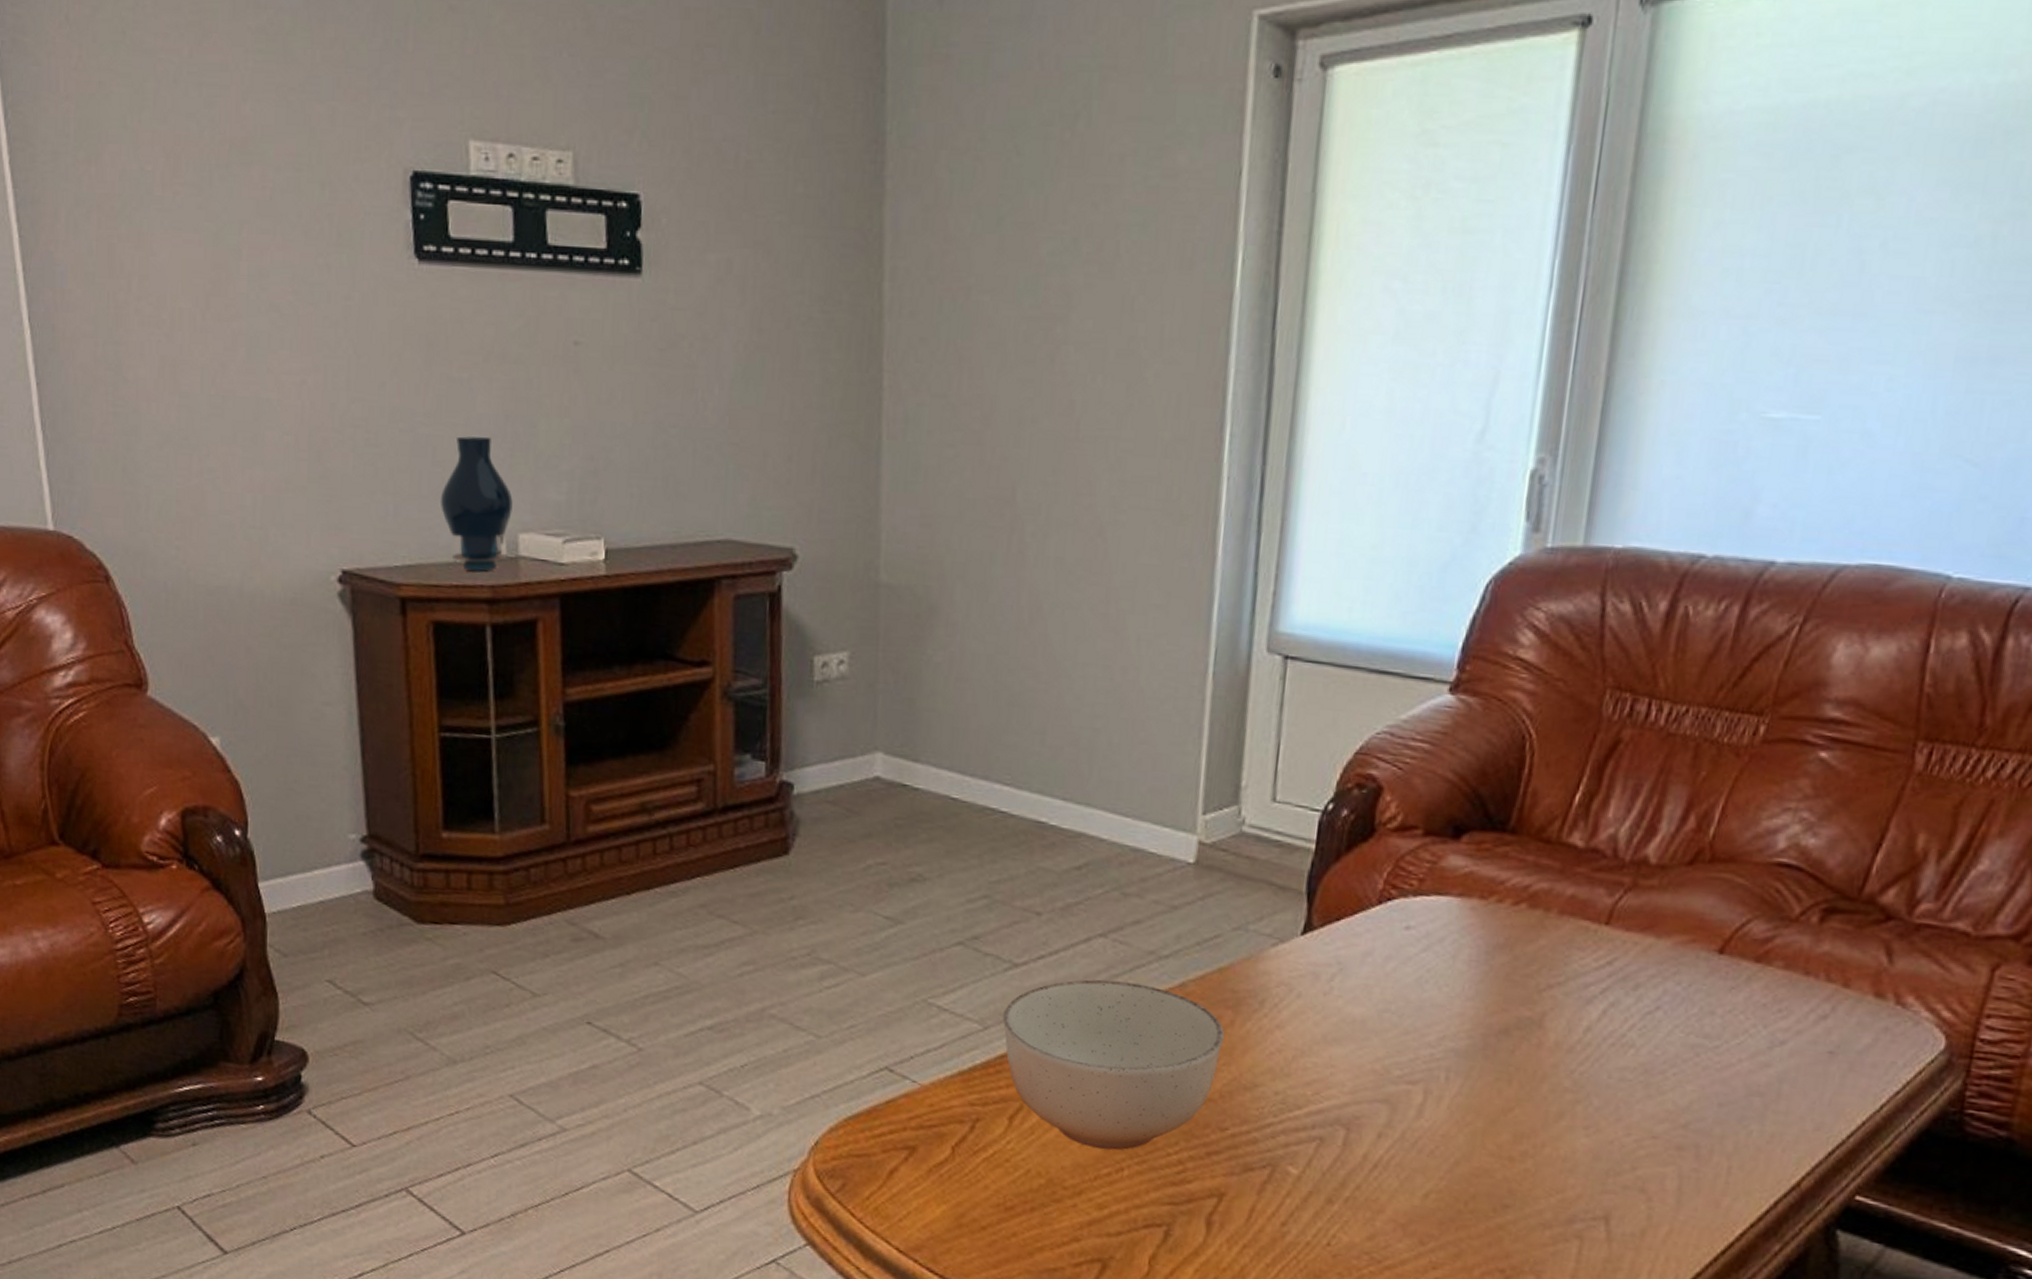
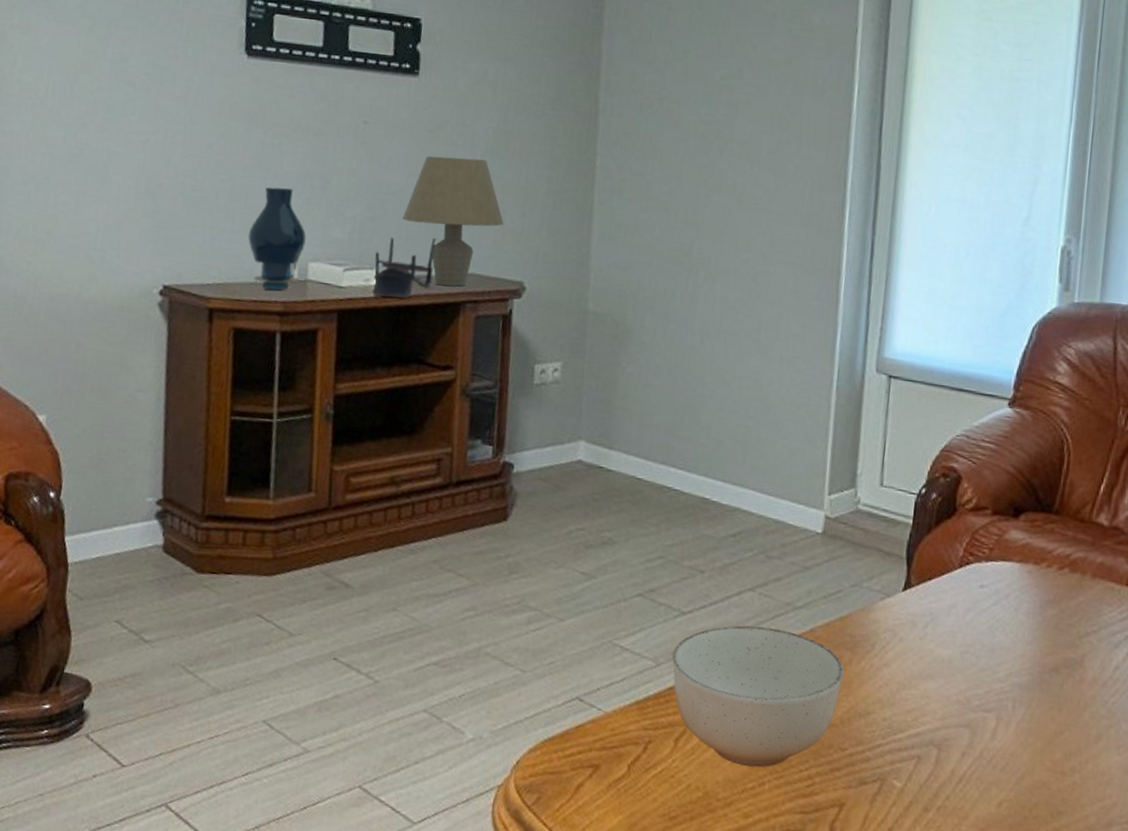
wifi router: none [601,494,678,576] -> present [372,237,436,299]
table lamp: none [633,384,765,558] -> present [402,156,504,287]

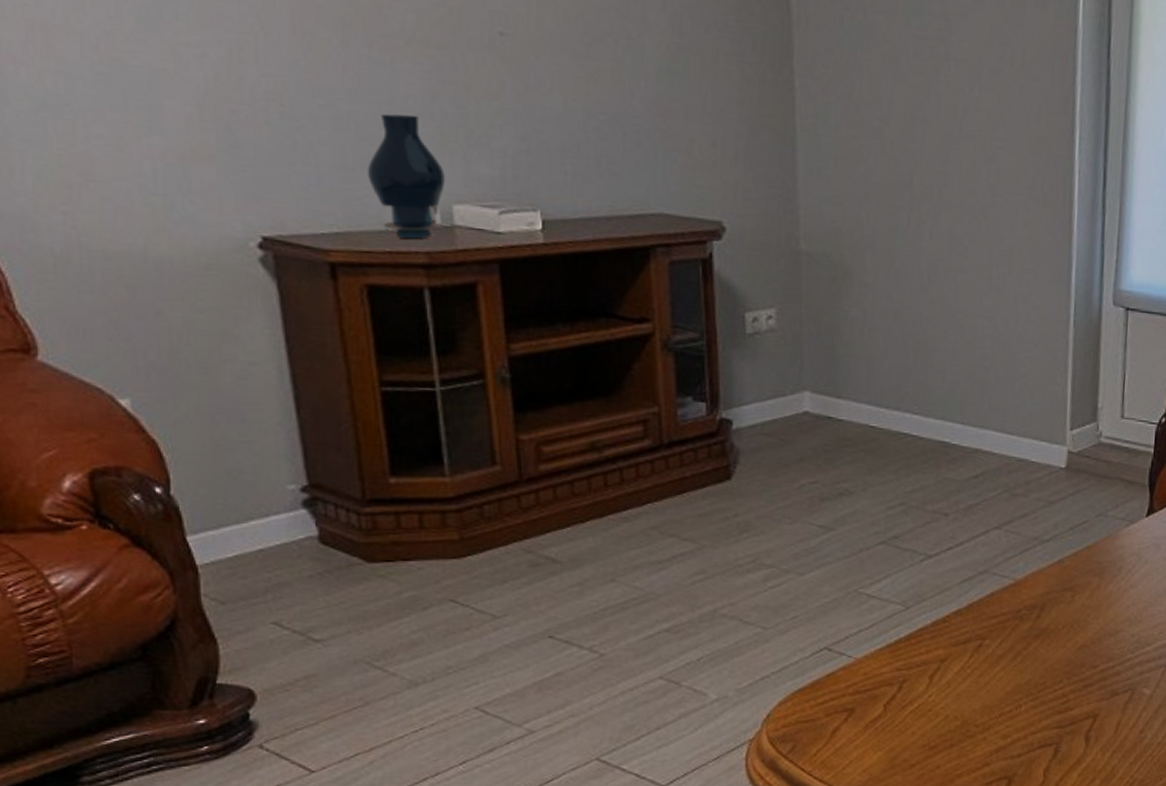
wifi router: present [372,237,436,299] -> none [537,172,612,244]
table lamp: present [402,156,504,287] -> none [566,75,692,229]
bowl: present [671,625,844,768] -> none [920,562,1093,692]

